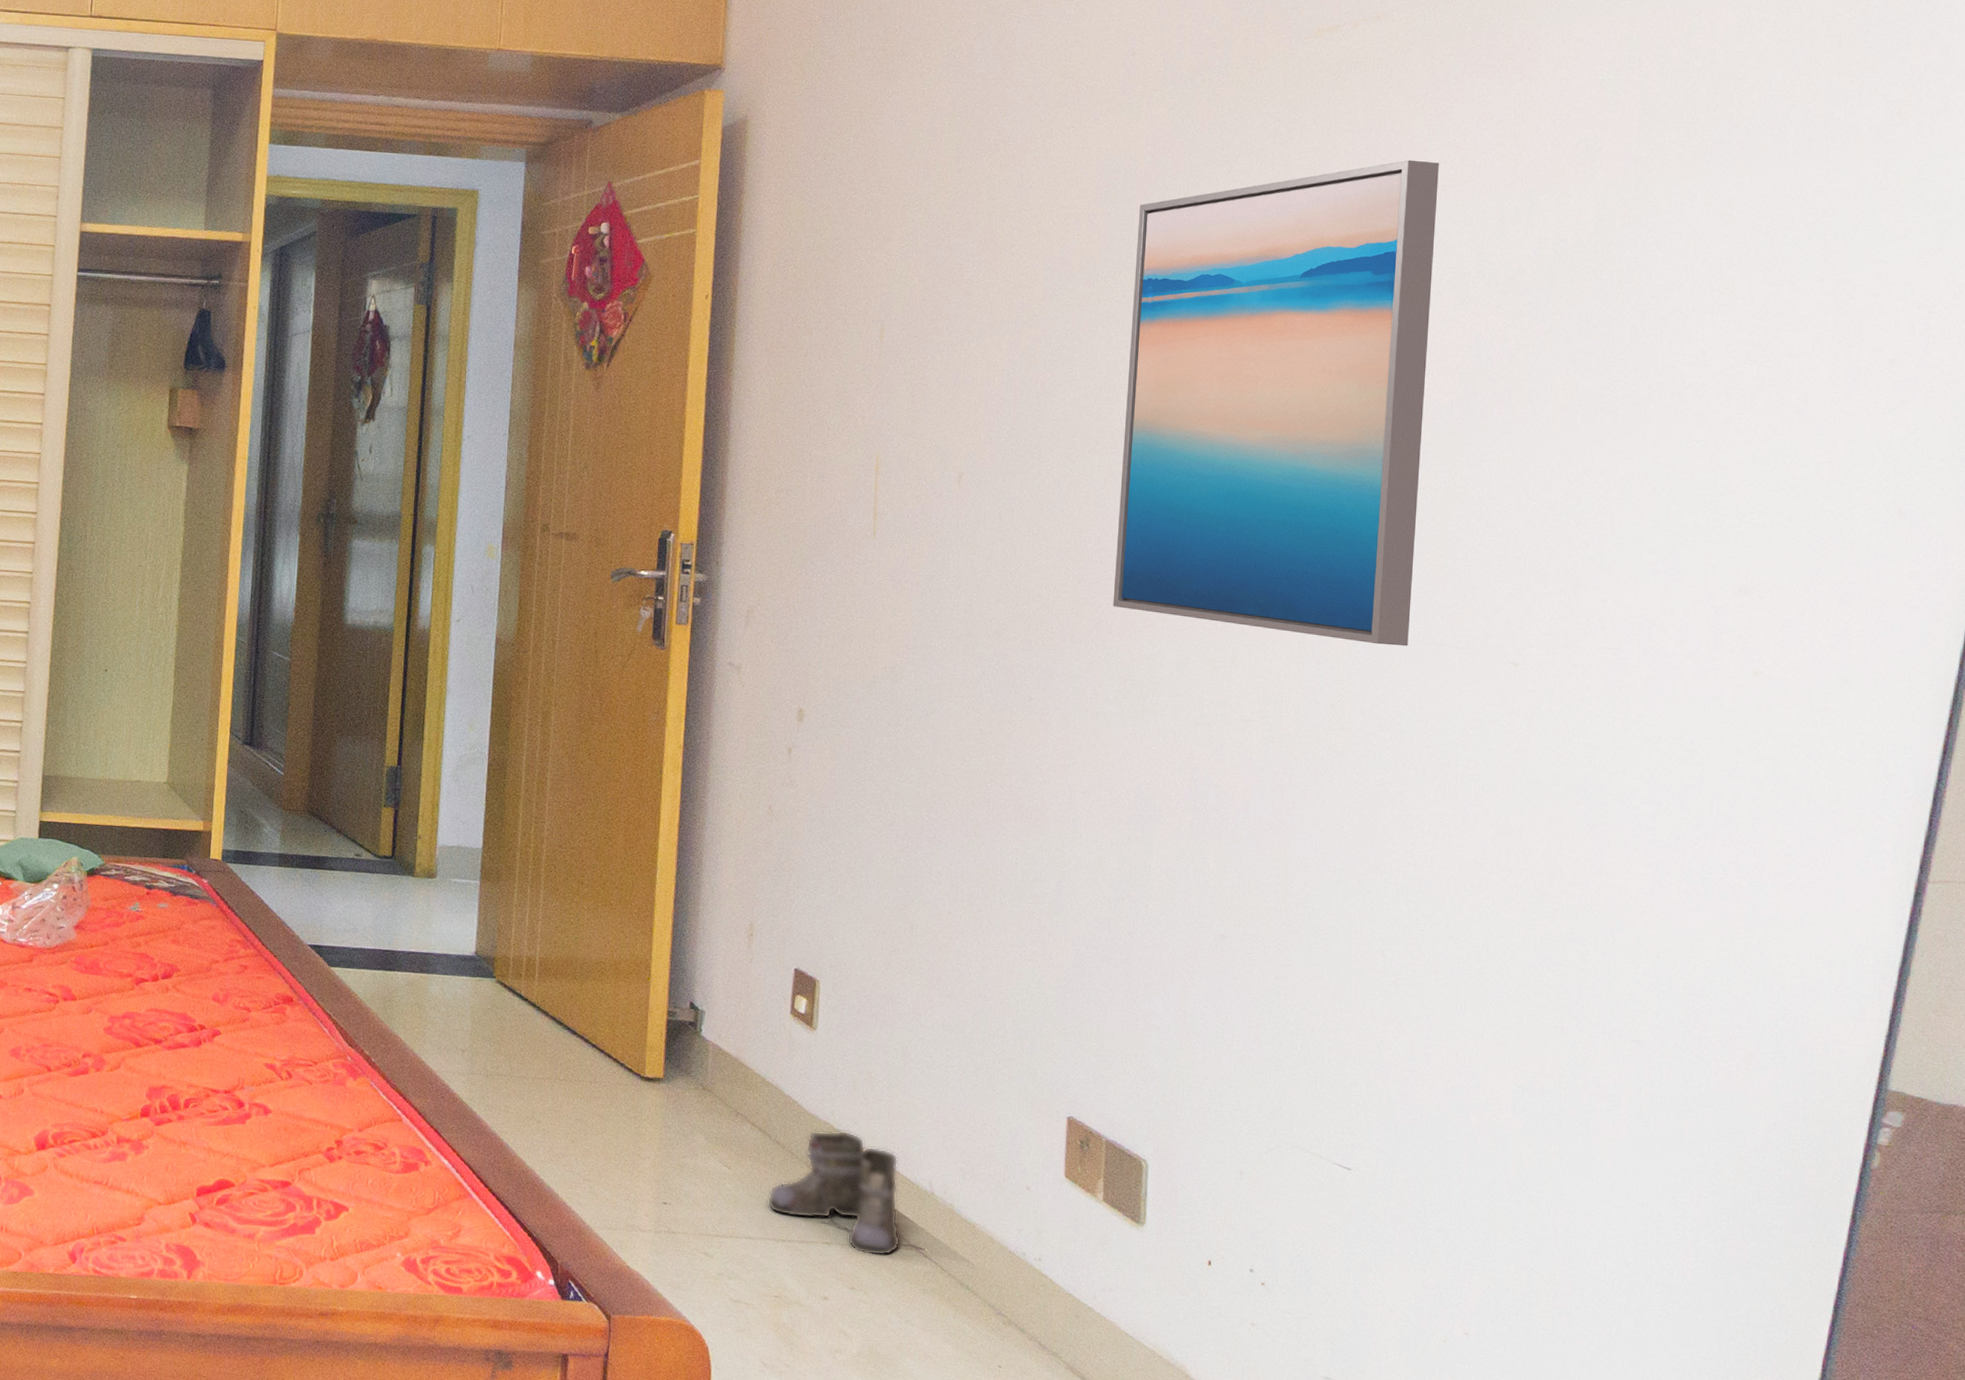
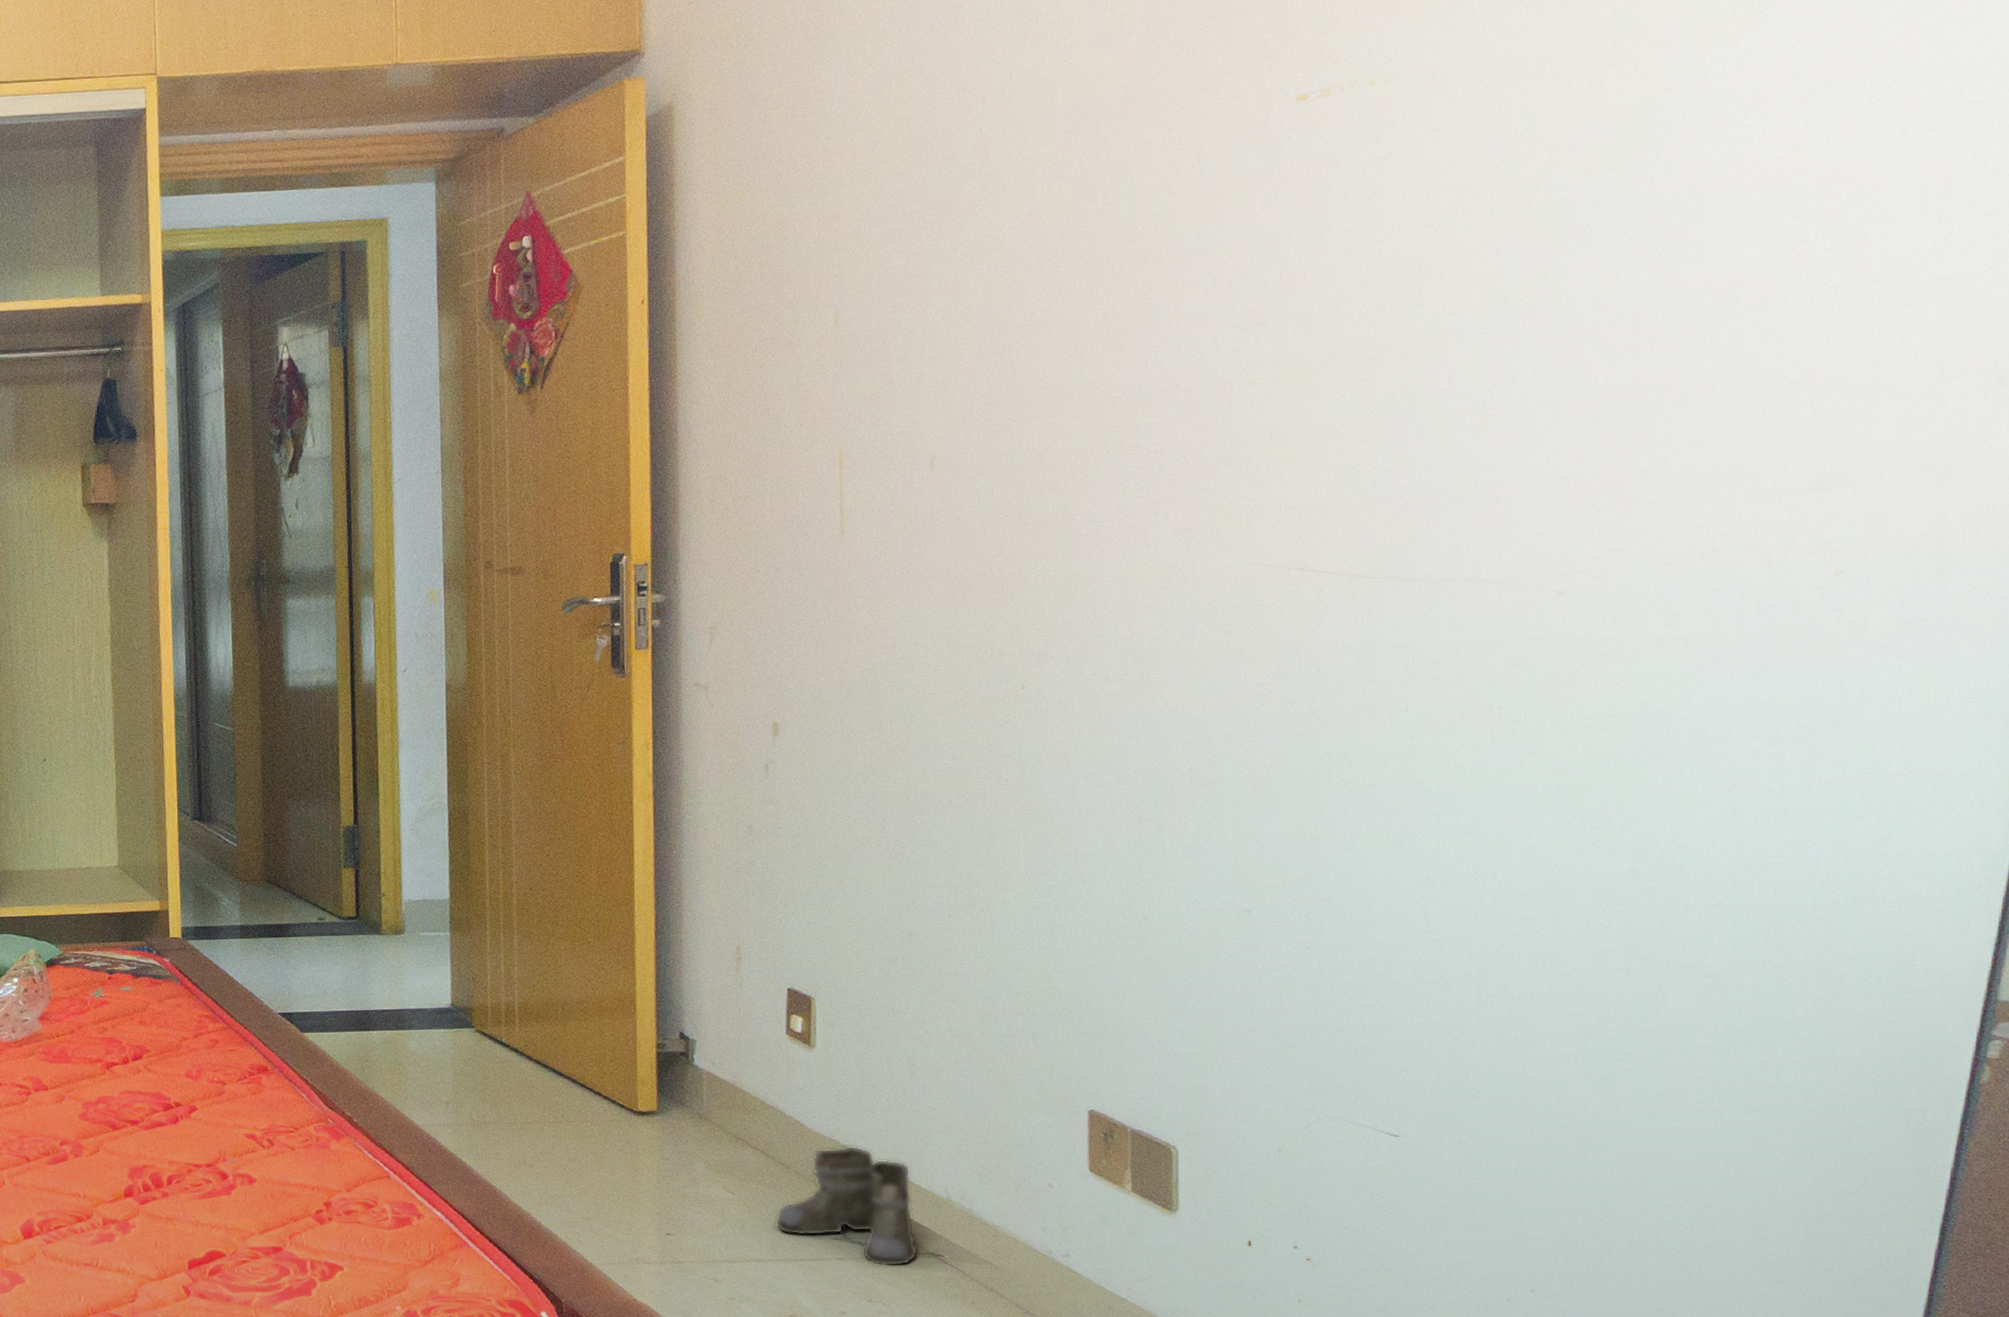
wall art: present [1112,159,1439,647] -> none [1108,56,1454,589]

